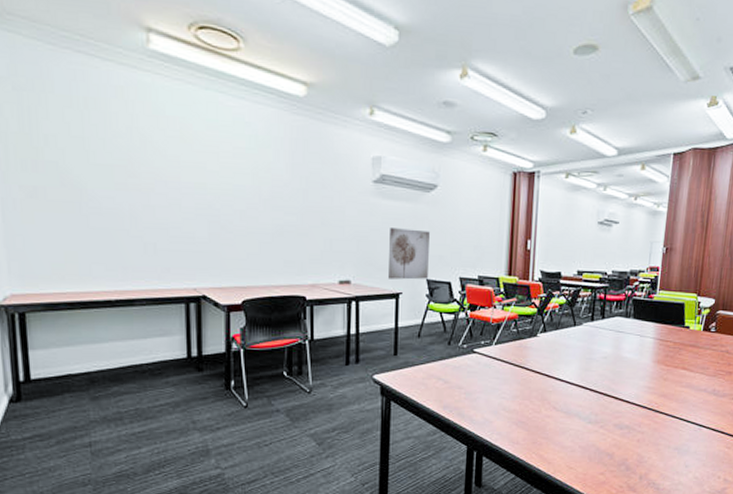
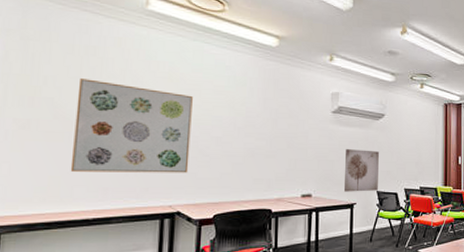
wall art: none [82,138,212,253] -> present [70,78,193,173]

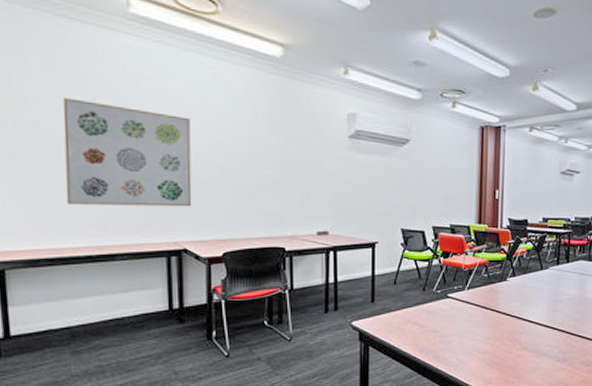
wall art: present [344,149,379,192] -> none [365,181,403,230]

